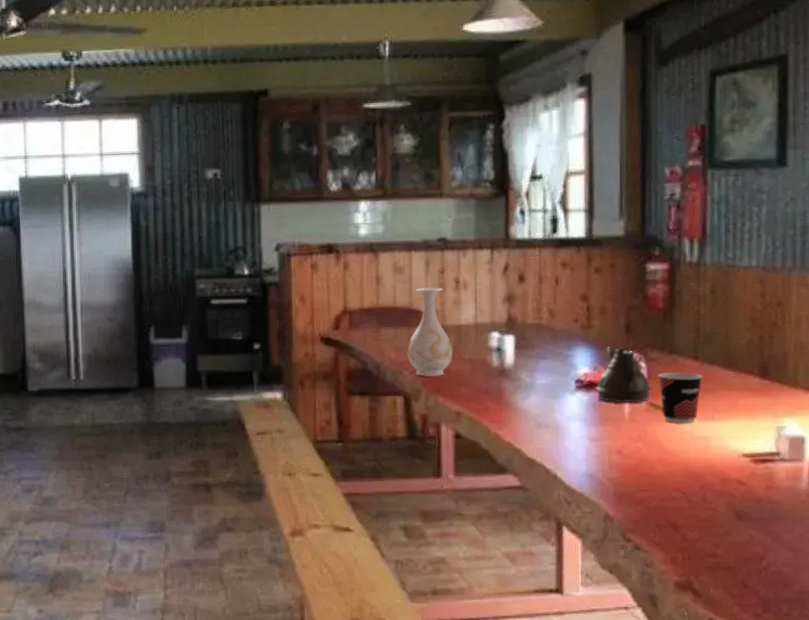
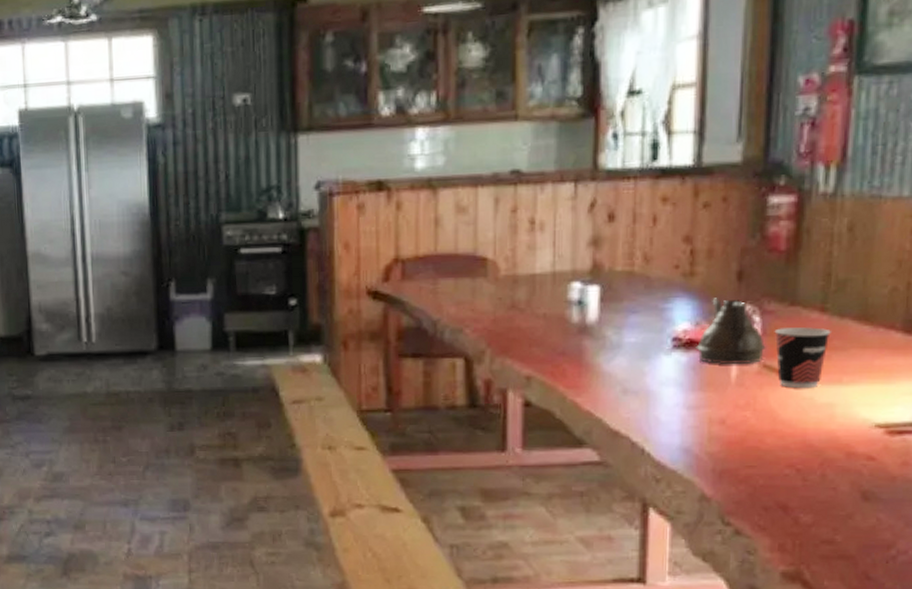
vase: present [407,287,452,376] -> none [470,230,524,335]

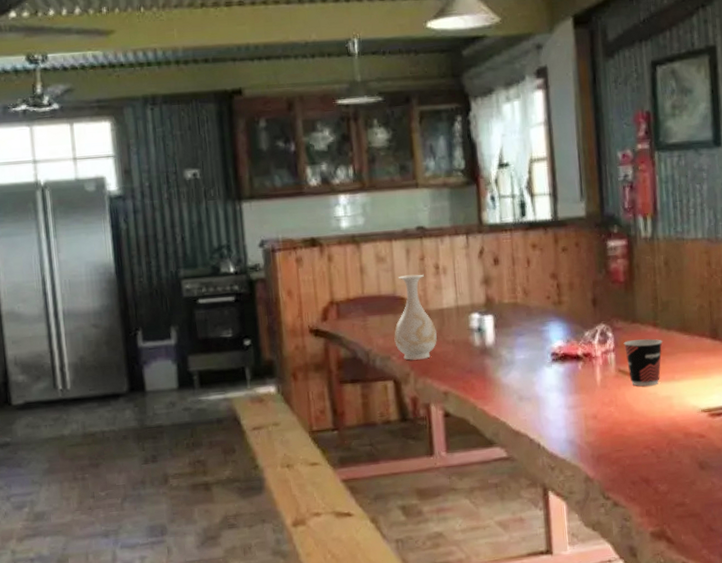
vase: none [470,230,524,335] -> present [394,274,437,360]
teapot: present [696,298,766,365] -> none [569,320,619,372]

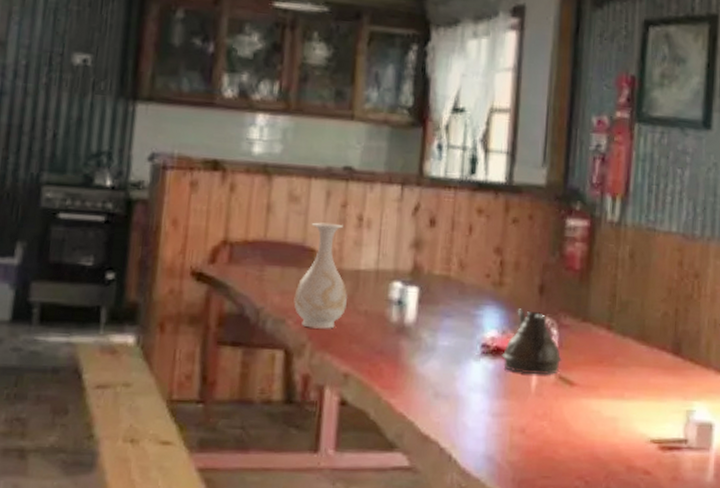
teapot: none [569,320,619,372] -> present [501,308,562,375]
cup: present [623,338,663,386] -> none [569,342,615,402]

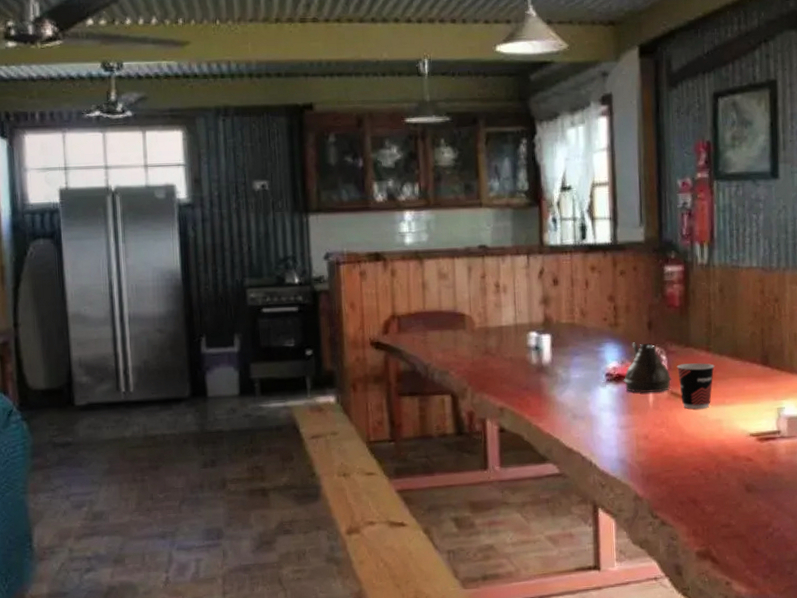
vase: present [294,222,347,329] -> none [453,292,495,376]
cup: none [569,342,615,402] -> present [676,363,715,409]

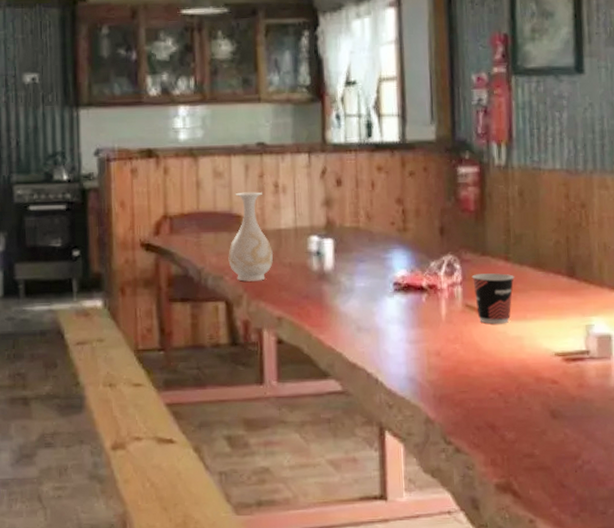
vase: none [453,292,495,376] -> present [228,192,273,282]
teapot: present [623,342,672,393] -> none [412,249,467,305]

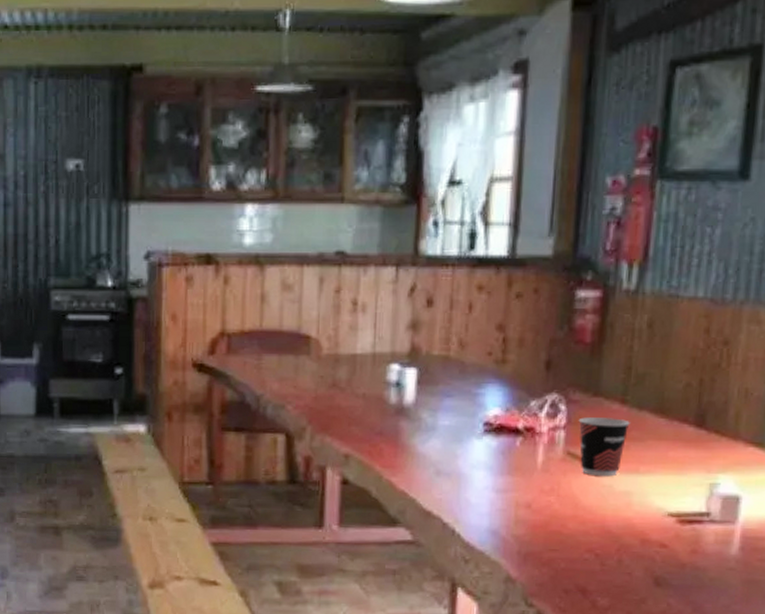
vase: present [228,192,273,282] -> none [292,309,345,413]

